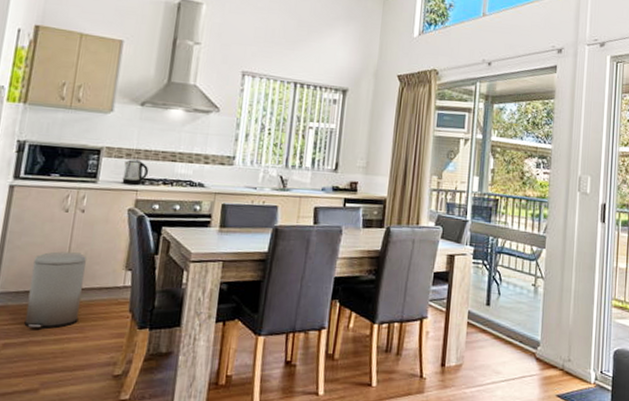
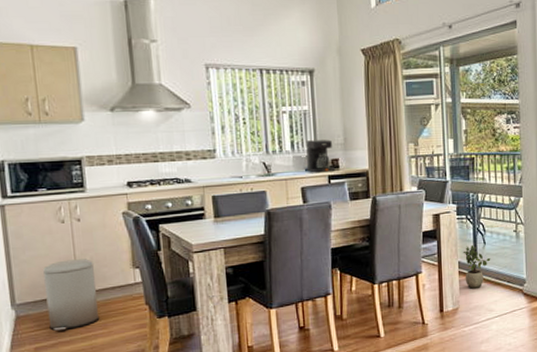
kettle: present [122,159,149,186] -> none [108,165,134,190]
coffee maker: none [323,159,354,195] -> present [306,140,336,173]
potted plant: none [473,294,504,345] -> present [463,245,491,289]

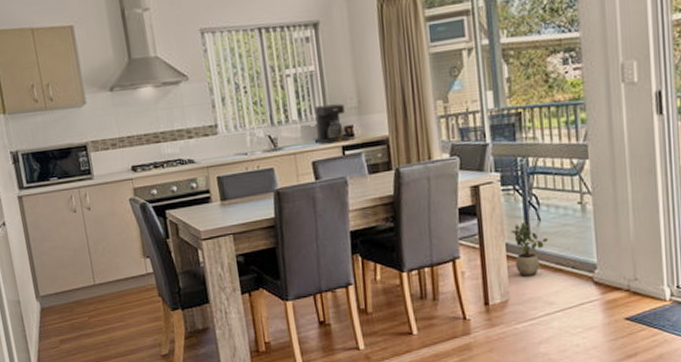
pedal bin: present [43,259,100,331] -> none [61,249,116,323]

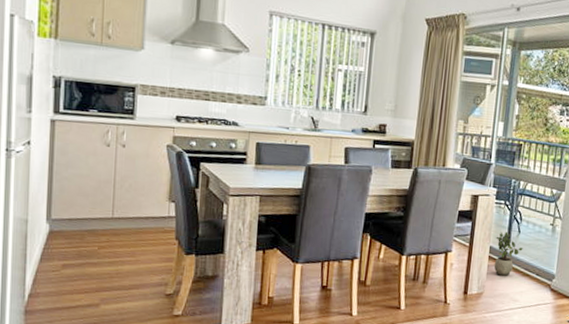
coffee maker: present [314,103,351,144] -> none [353,102,382,137]

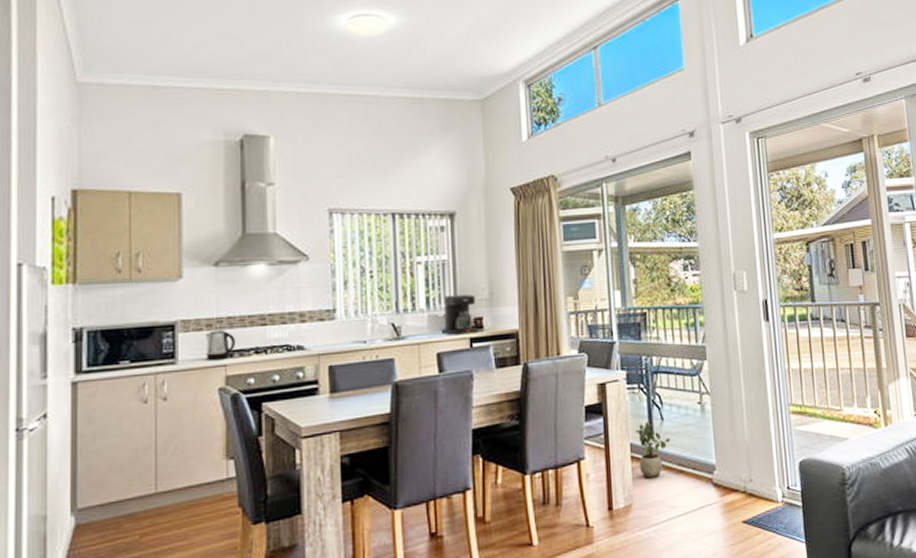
kettle: none [159,97,184,123] -> present [206,330,236,361]
coffee maker: none [353,102,382,137] -> present [444,294,479,335]

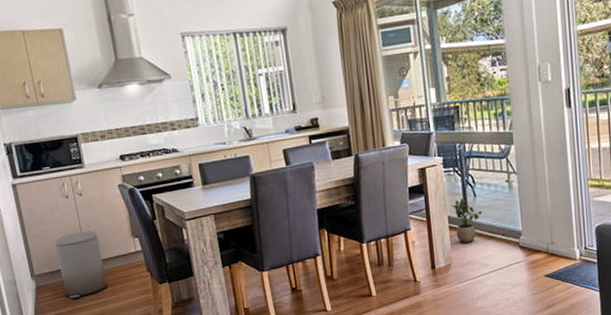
pedal bin: none [116,448,180,544] -> present [55,230,108,299]
kettle: present [206,330,236,361] -> none [101,139,126,164]
coffee maker: present [444,294,479,335] -> none [284,99,316,134]

